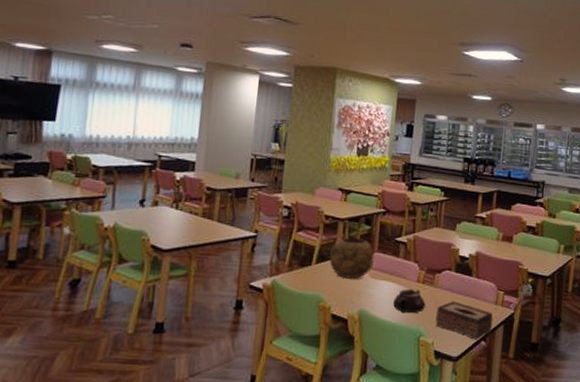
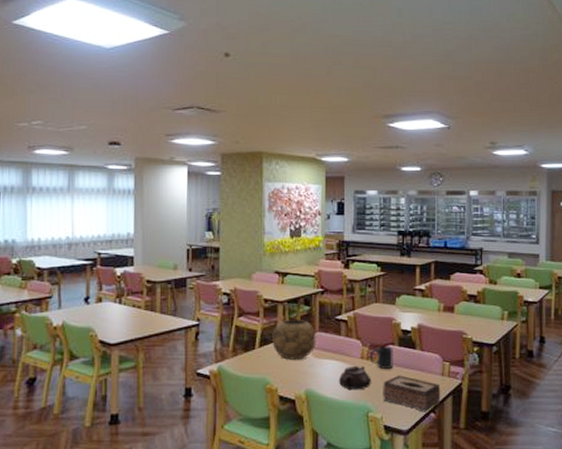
mug: none [425,271,450,294] -> present [369,346,393,369]

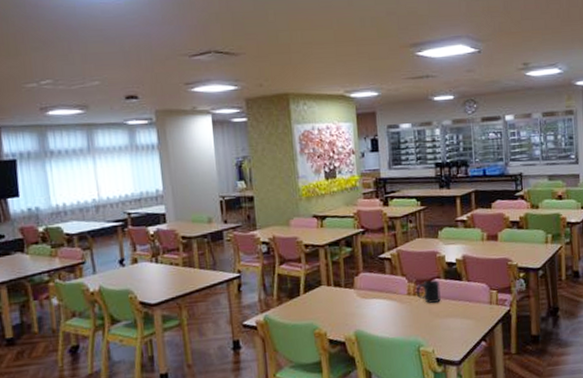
decorative bowl: present [272,320,316,360] -> none [316,262,361,303]
teapot: present [339,365,371,391] -> none [387,302,420,328]
tissue box: present [383,375,441,412] -> none [432,307,491,342]

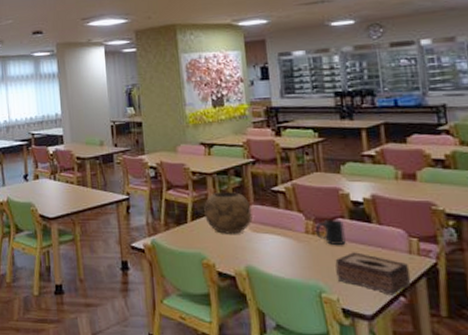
decorative bowl: none [316,262,361,303] -> present [204,192,252,234]
tissue box: none [432,307,491,342] -> present [335,252,411,296]

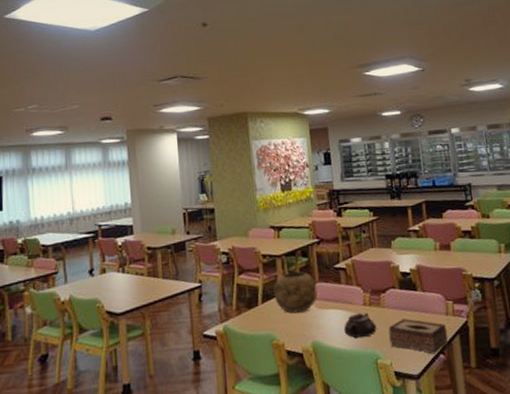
teapot: none [282,241,321,268] -> present [344,312,377,339]
mug: present [315,220,346,245] -> none [371,290,397,314]

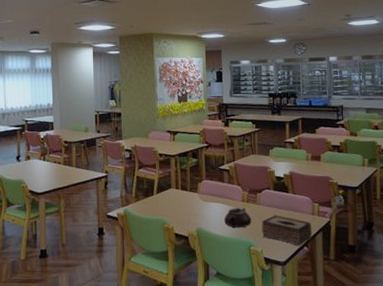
decorative bowl: present [274,272,318,313] -> none [167,170,204,204]

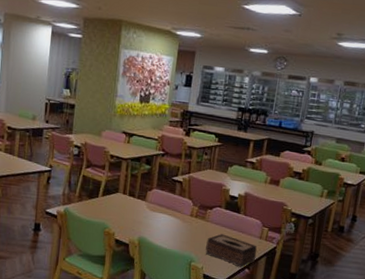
teapot: present [224,207,252,228] -> none [169,221,198,243]

